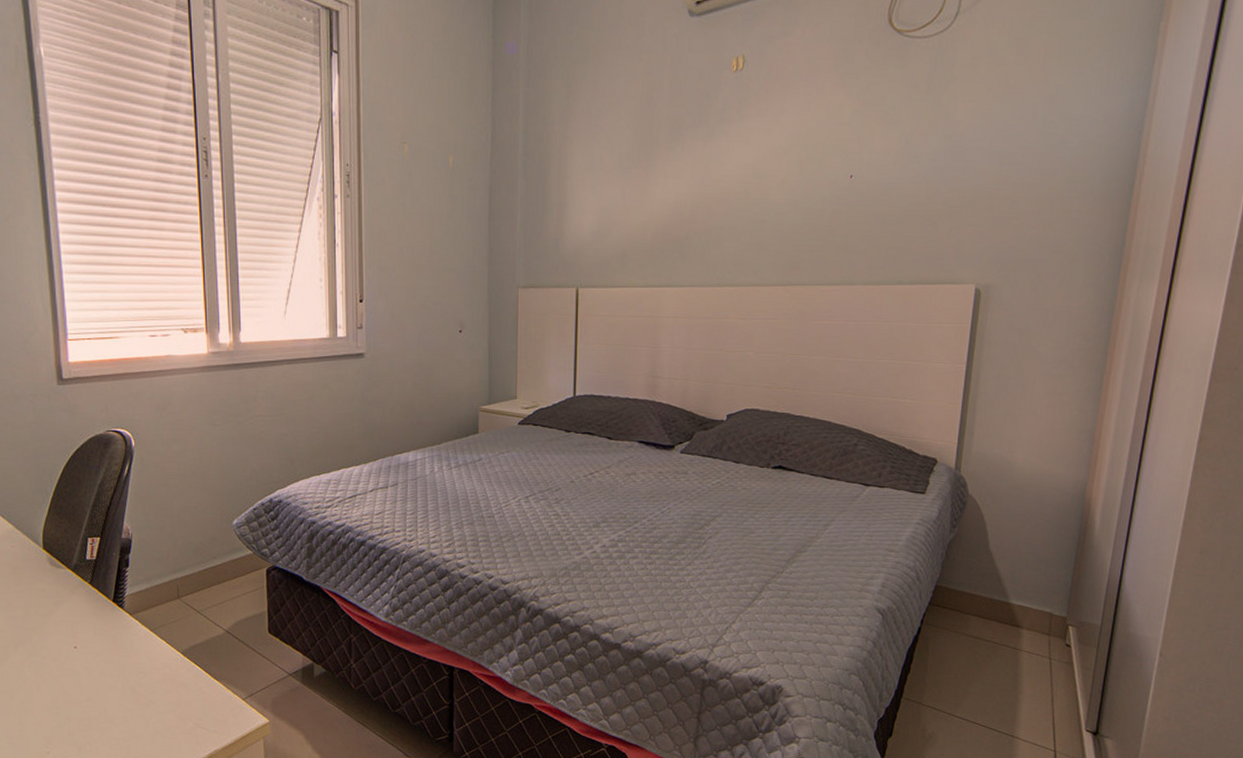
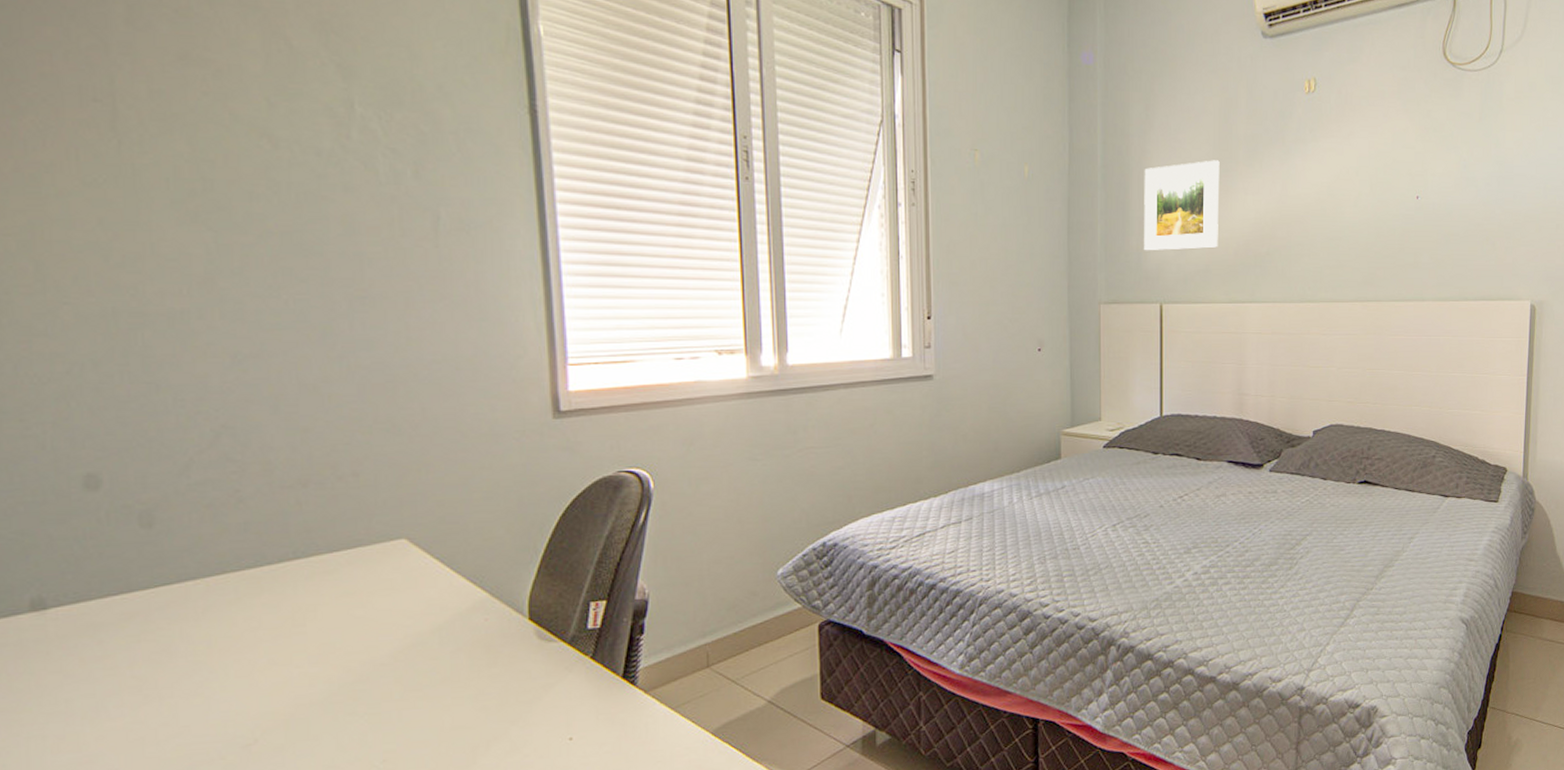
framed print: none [562,144,640,237] -> present [1144,160,1220,251]

